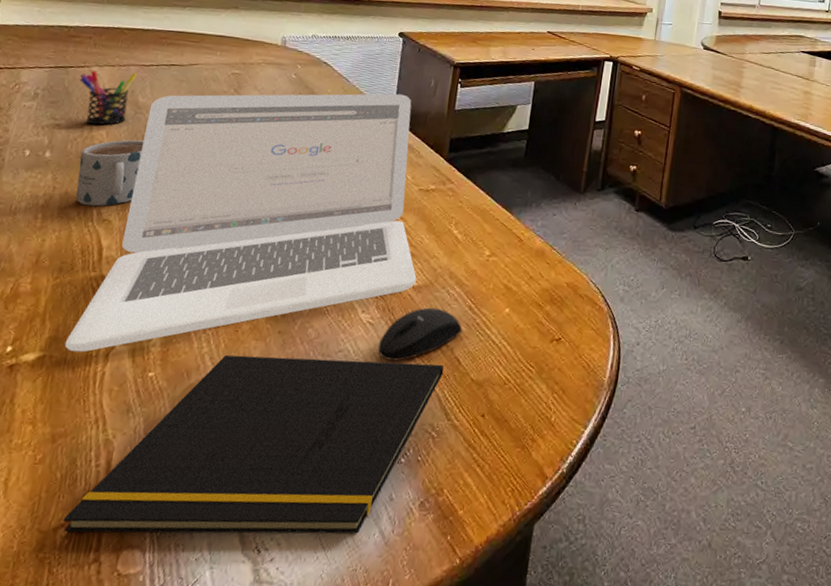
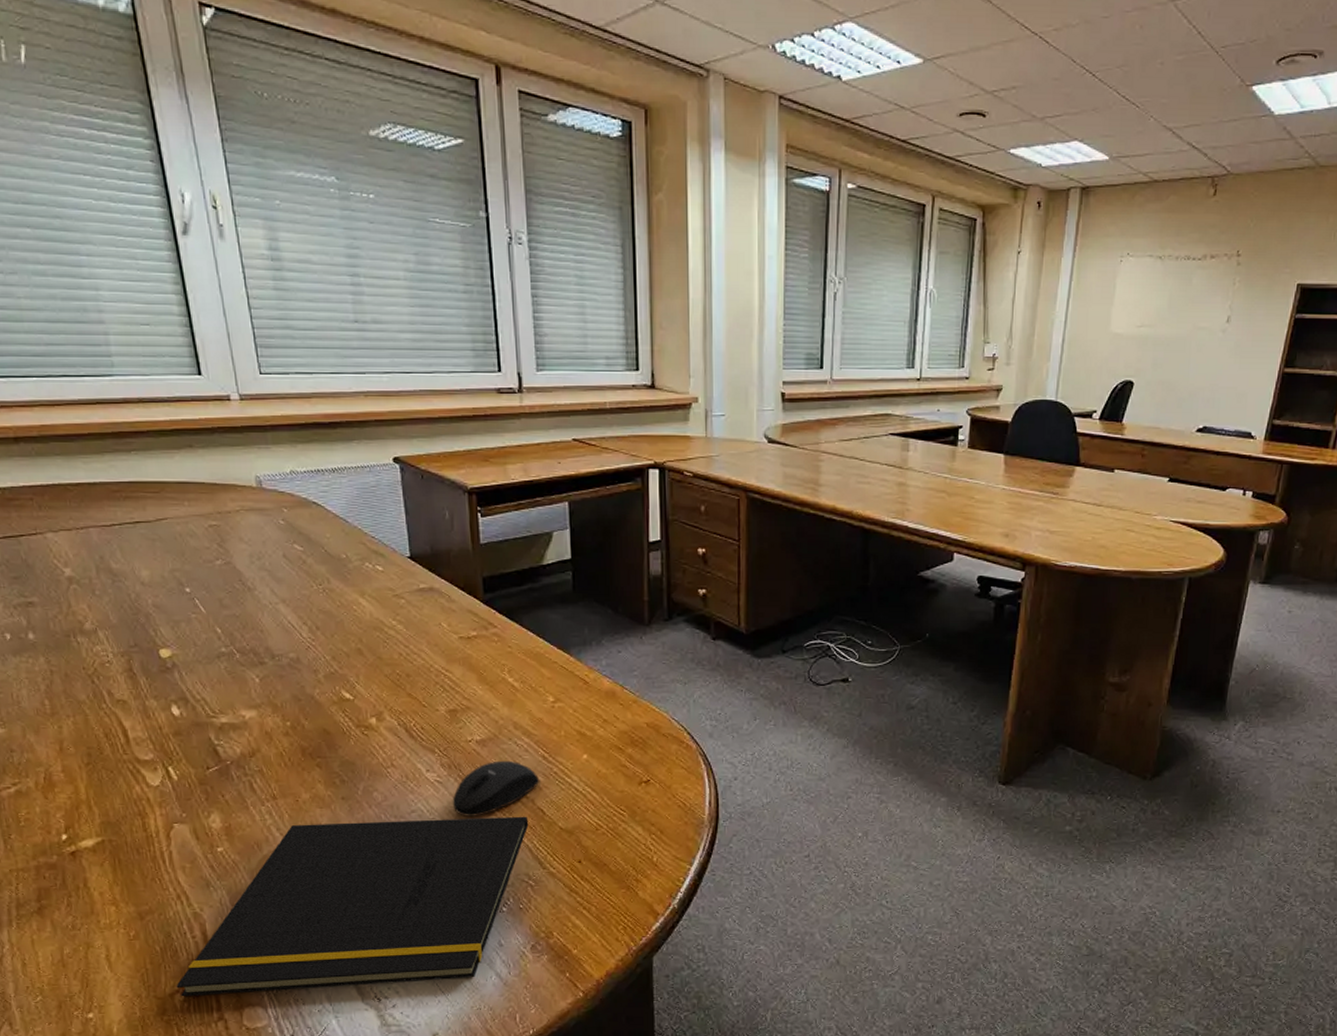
laptop: present [64,93,417,352] -> none [120,531,478,834]
mug: present [76,139,145,207] -> none [67,611,141,687]
pen holder: present [79,70,138,126] -> none [36,535,104,599]

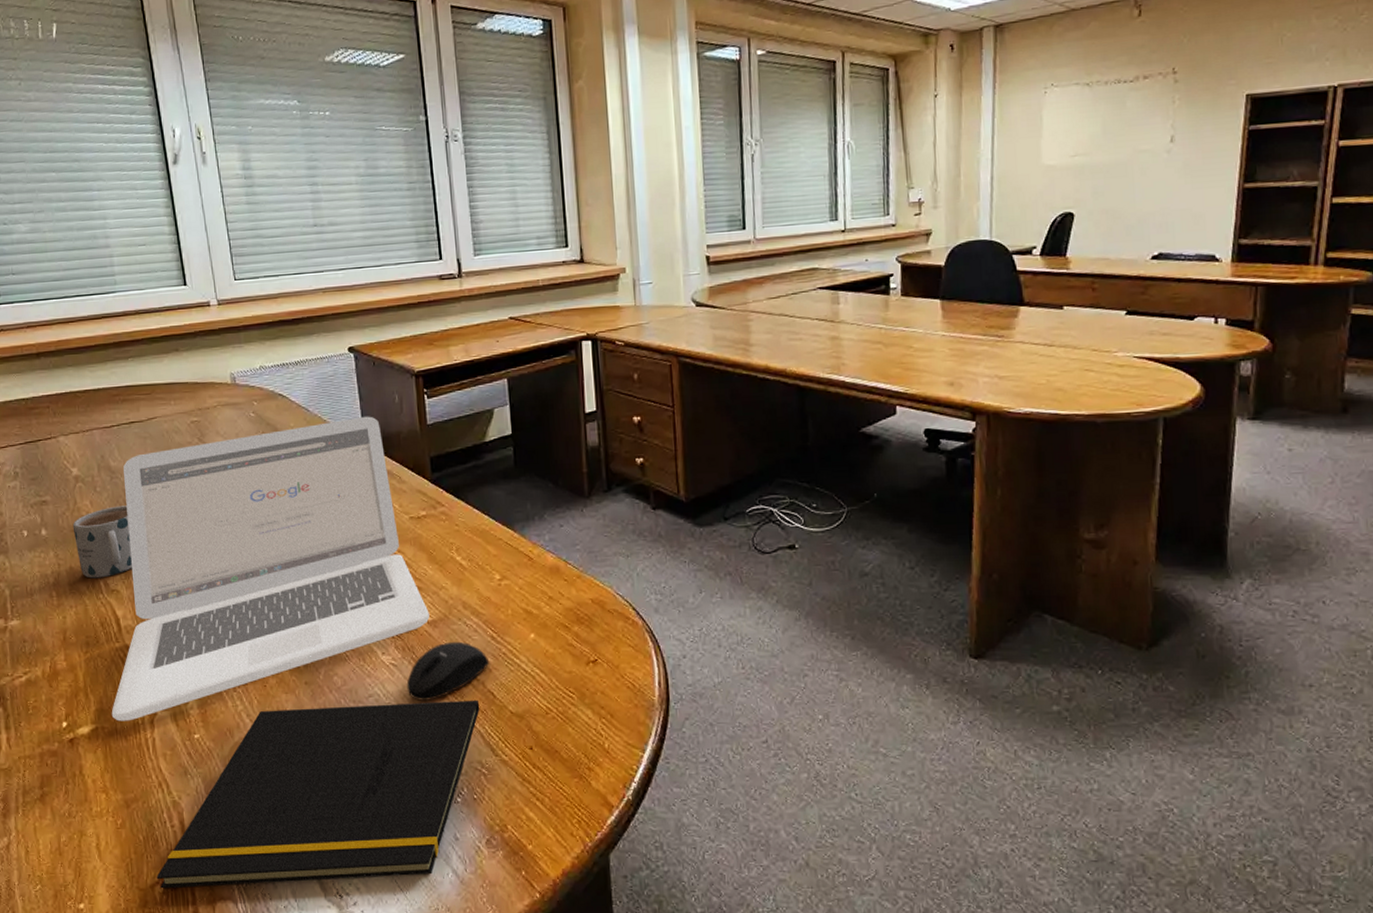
mug: none [67,611,141,687] -> present [72,505,132,579]
laptop: none [120,531,478,834] -> present [111,416,430,721]

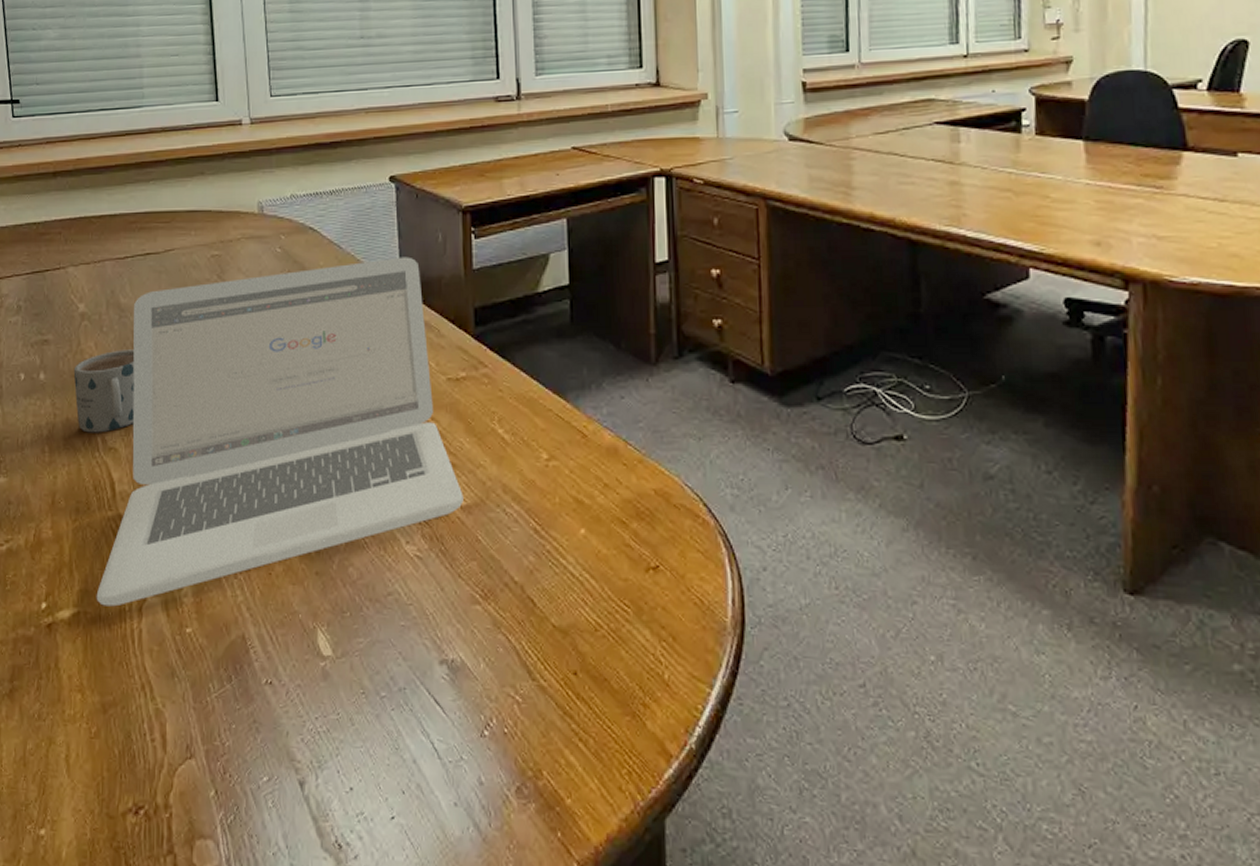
notepad: present [156,700,480,889] -> none [129,603,517,827]
mouse: present [406,641,490,701] -> none [432,532,531,604]

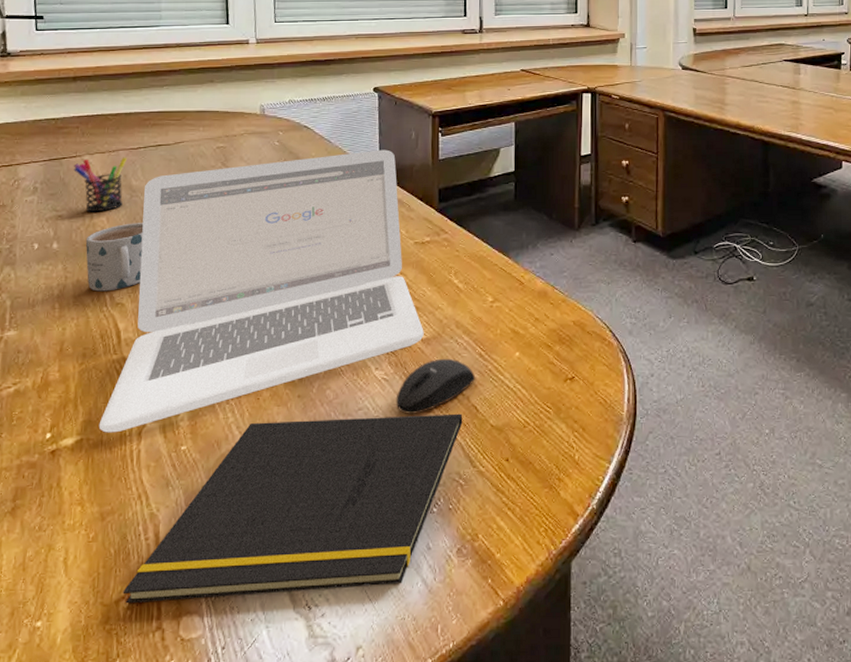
pen holder: none [58,268,114,336] -> present [74,157,128,212]
notepad: none [129,603,517,827] -> present [123,413,463,604]
mouse: none [432,532,531,604] -> present [395,358,476,414]

